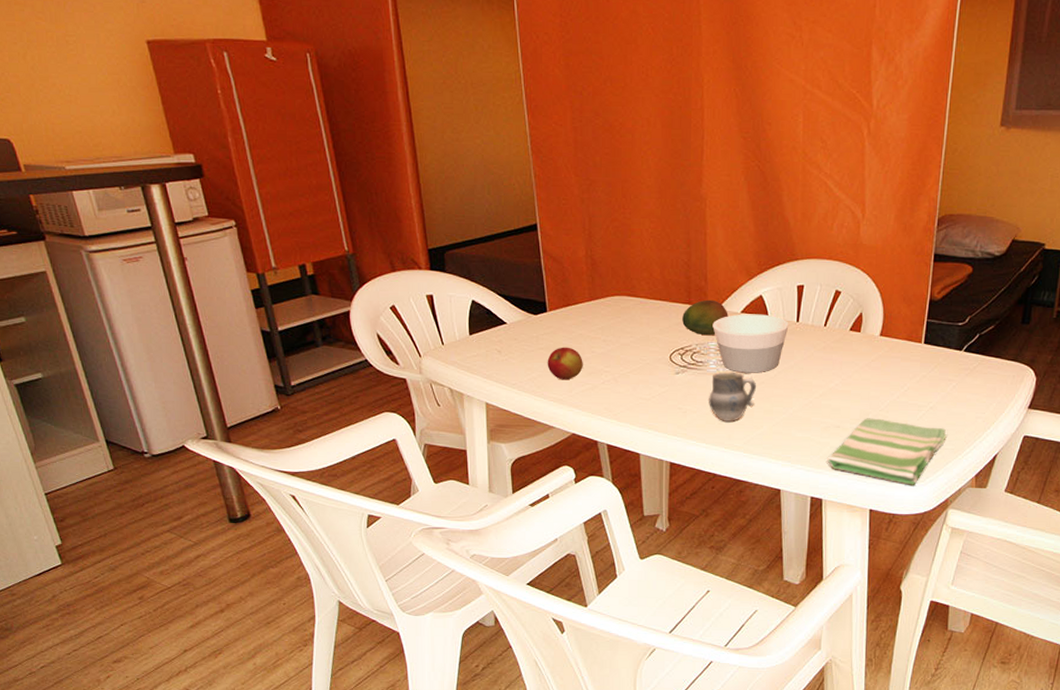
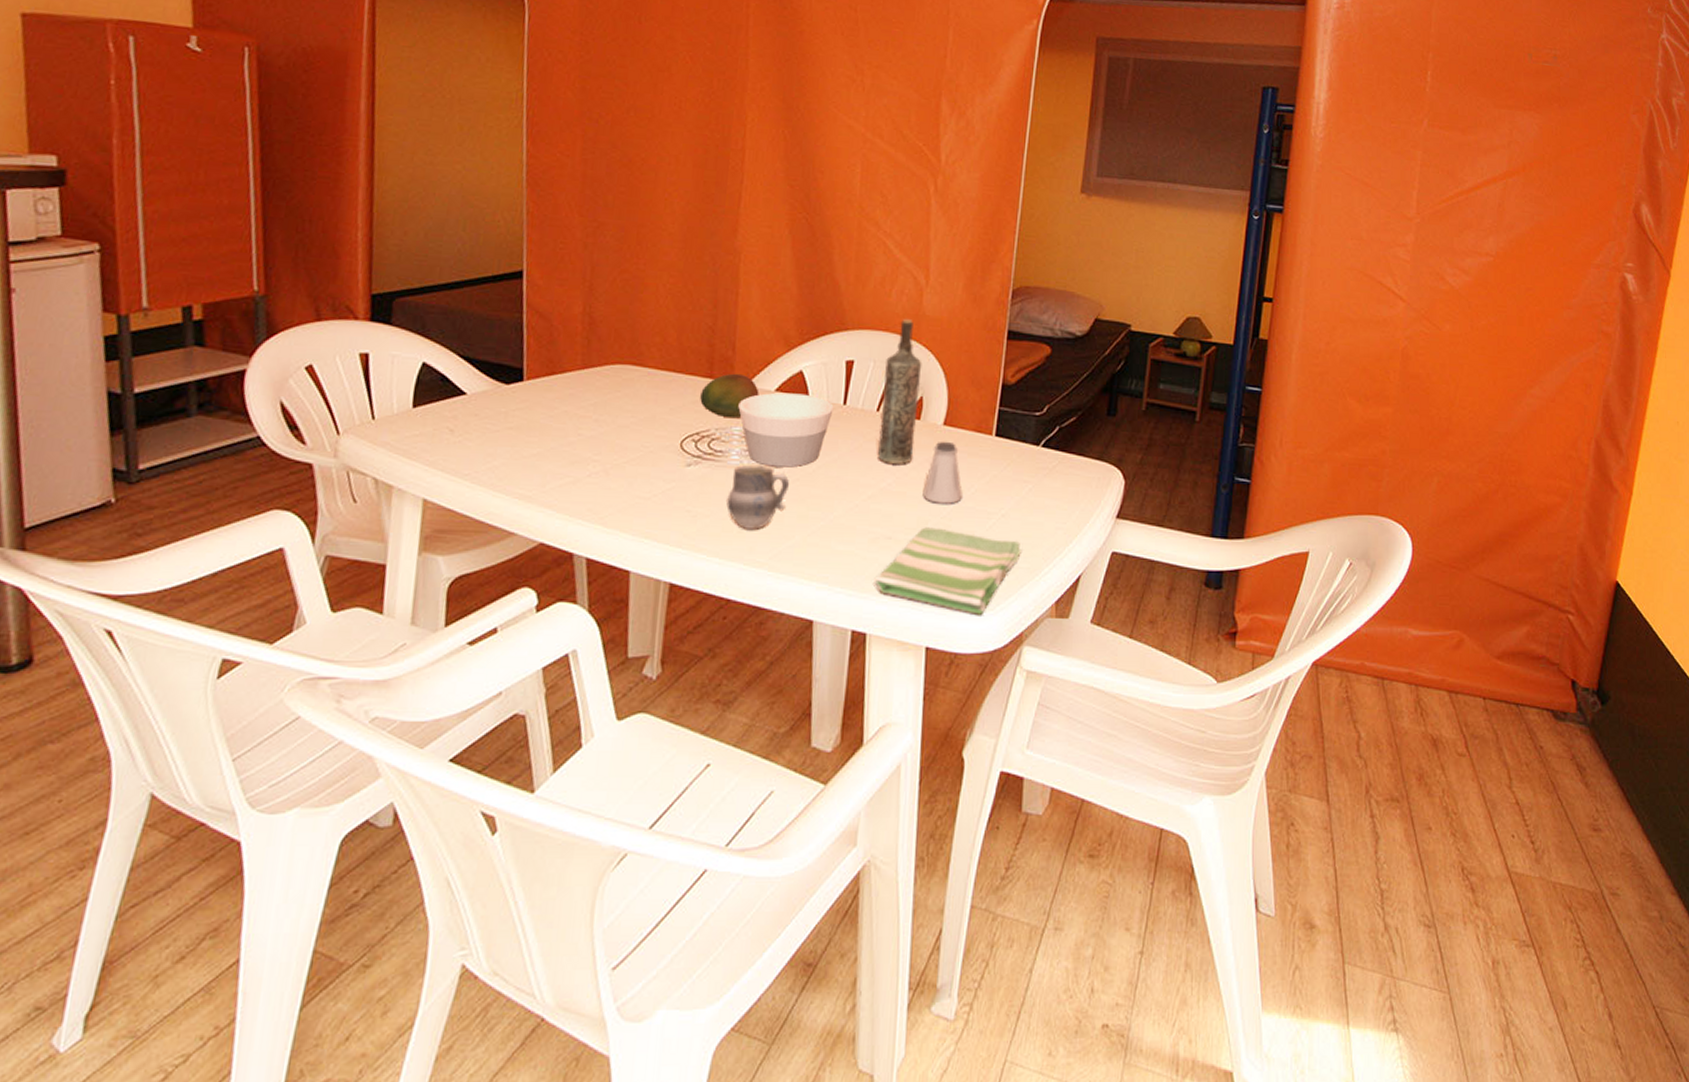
apple: present [547,347,583,380] -> none [515,427,565,471]
bottle: none [826,247,861,368] -> present [878,318,922,464]
saltshaker: none [864,349,897,400] -> present [923,441,962,505]

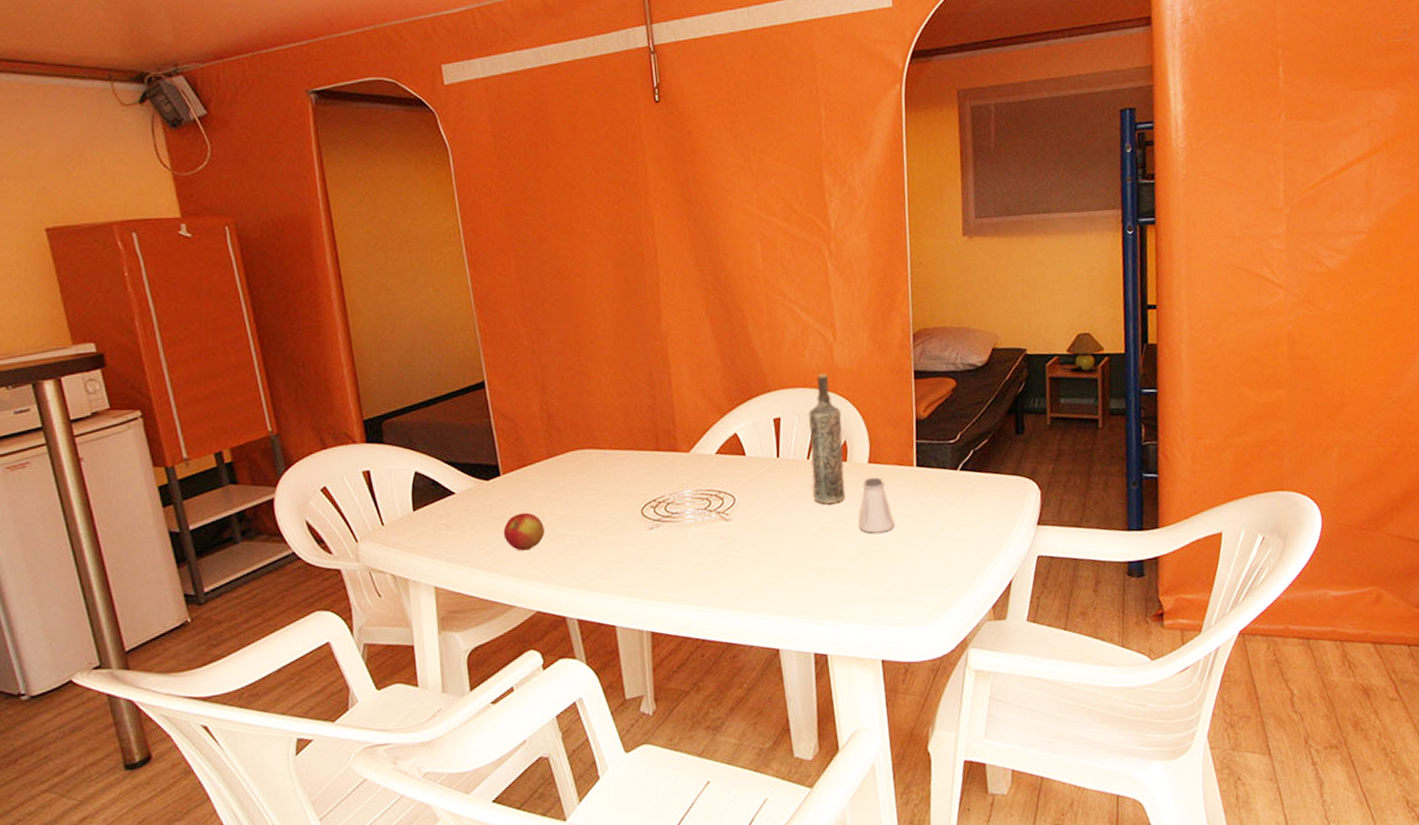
apple: none [515,427,565,471] -> present [503,512,545,551]
fruit: present [700,373,759,419] -> none [651,443,702,484]
cup: present [726,464,789,530] -> none [688,519,740,577]
bowl: present [738,392,834,468] -> none [685,453,769,521]
dish towel: present [874,527,1021,615] -> none [827,554,955,626]

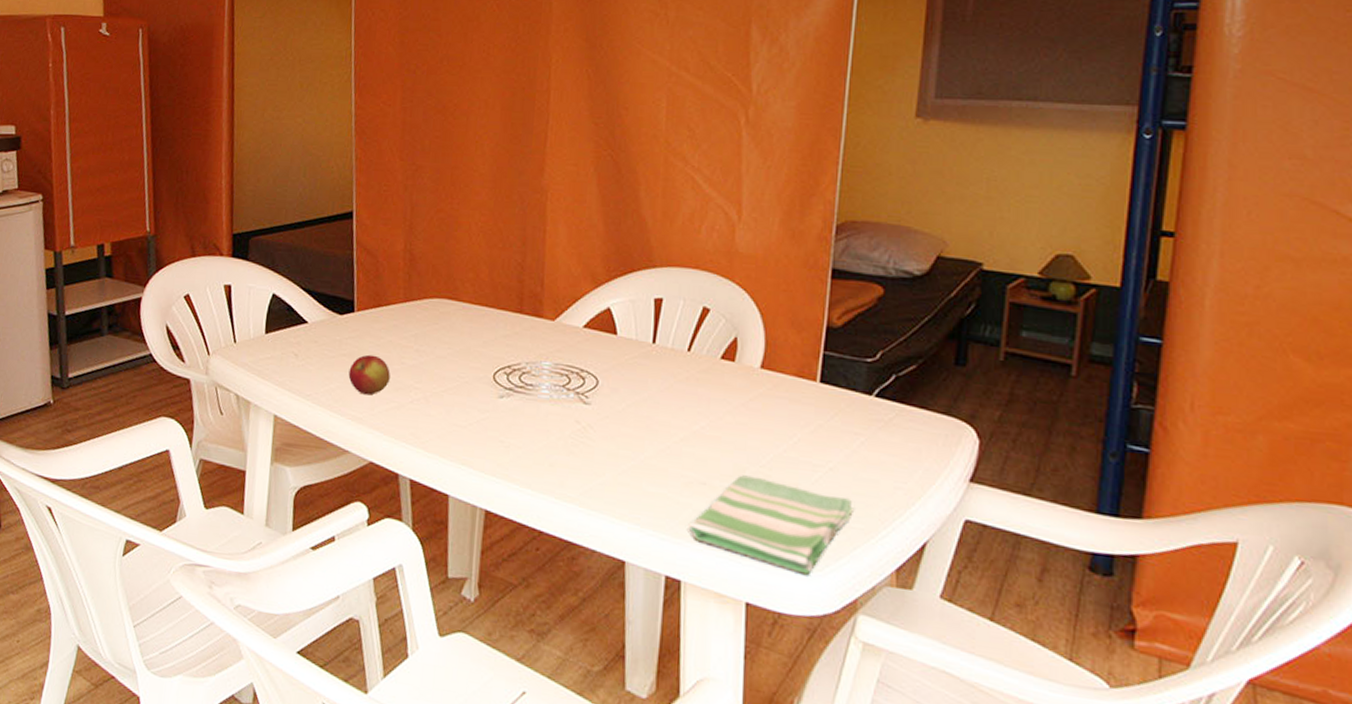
bottle: present [809,373,845,504] -> none [690,255,736,407]
dish towel: none [827,554,955,626] -> present [688,475,853,575]
saltshaker: present [859,477,895,534] -> none [739,385,783,453]

